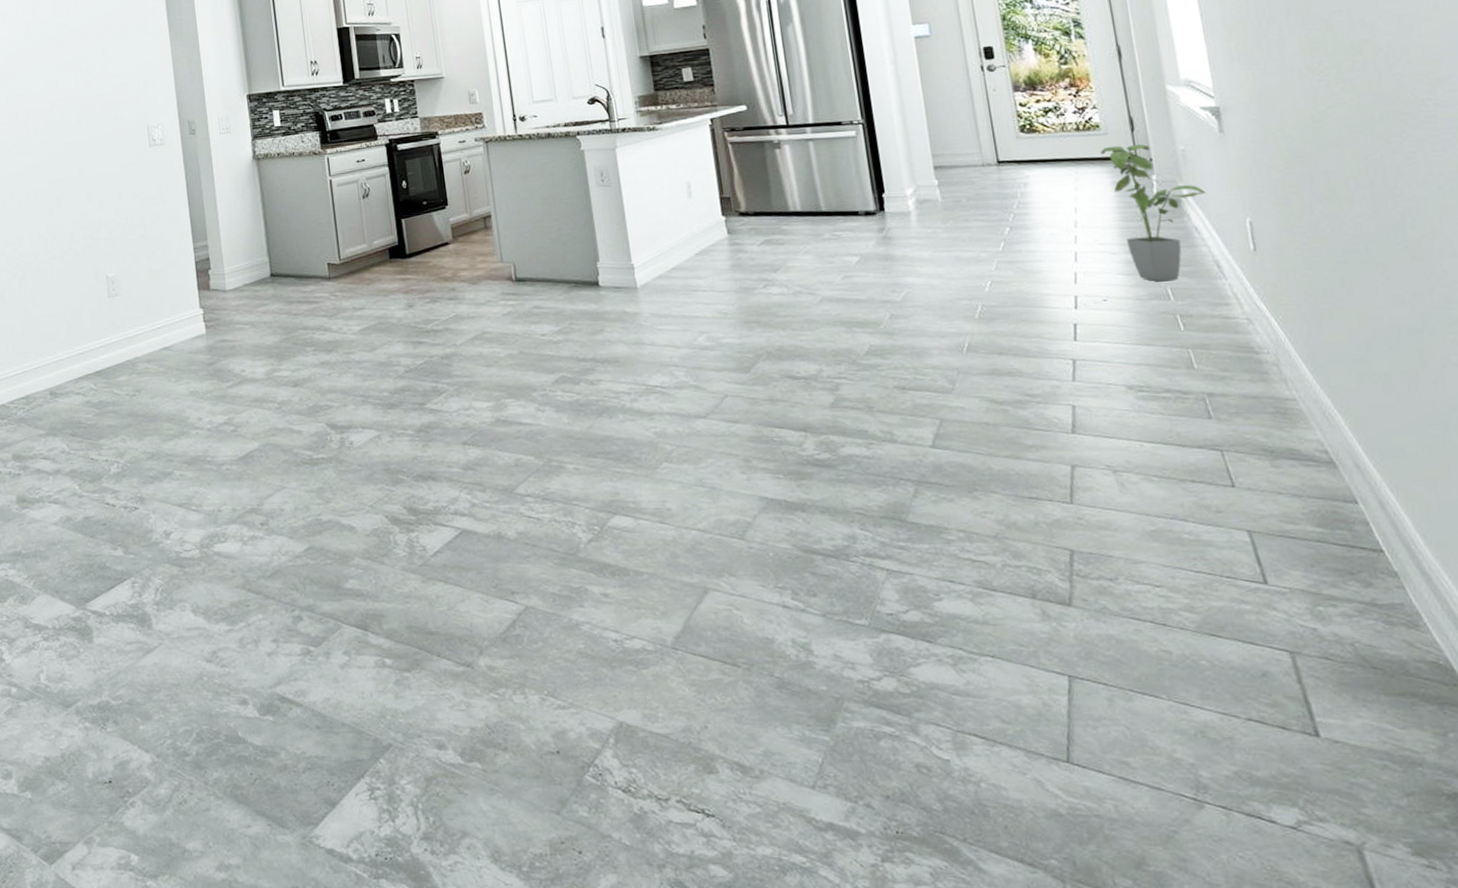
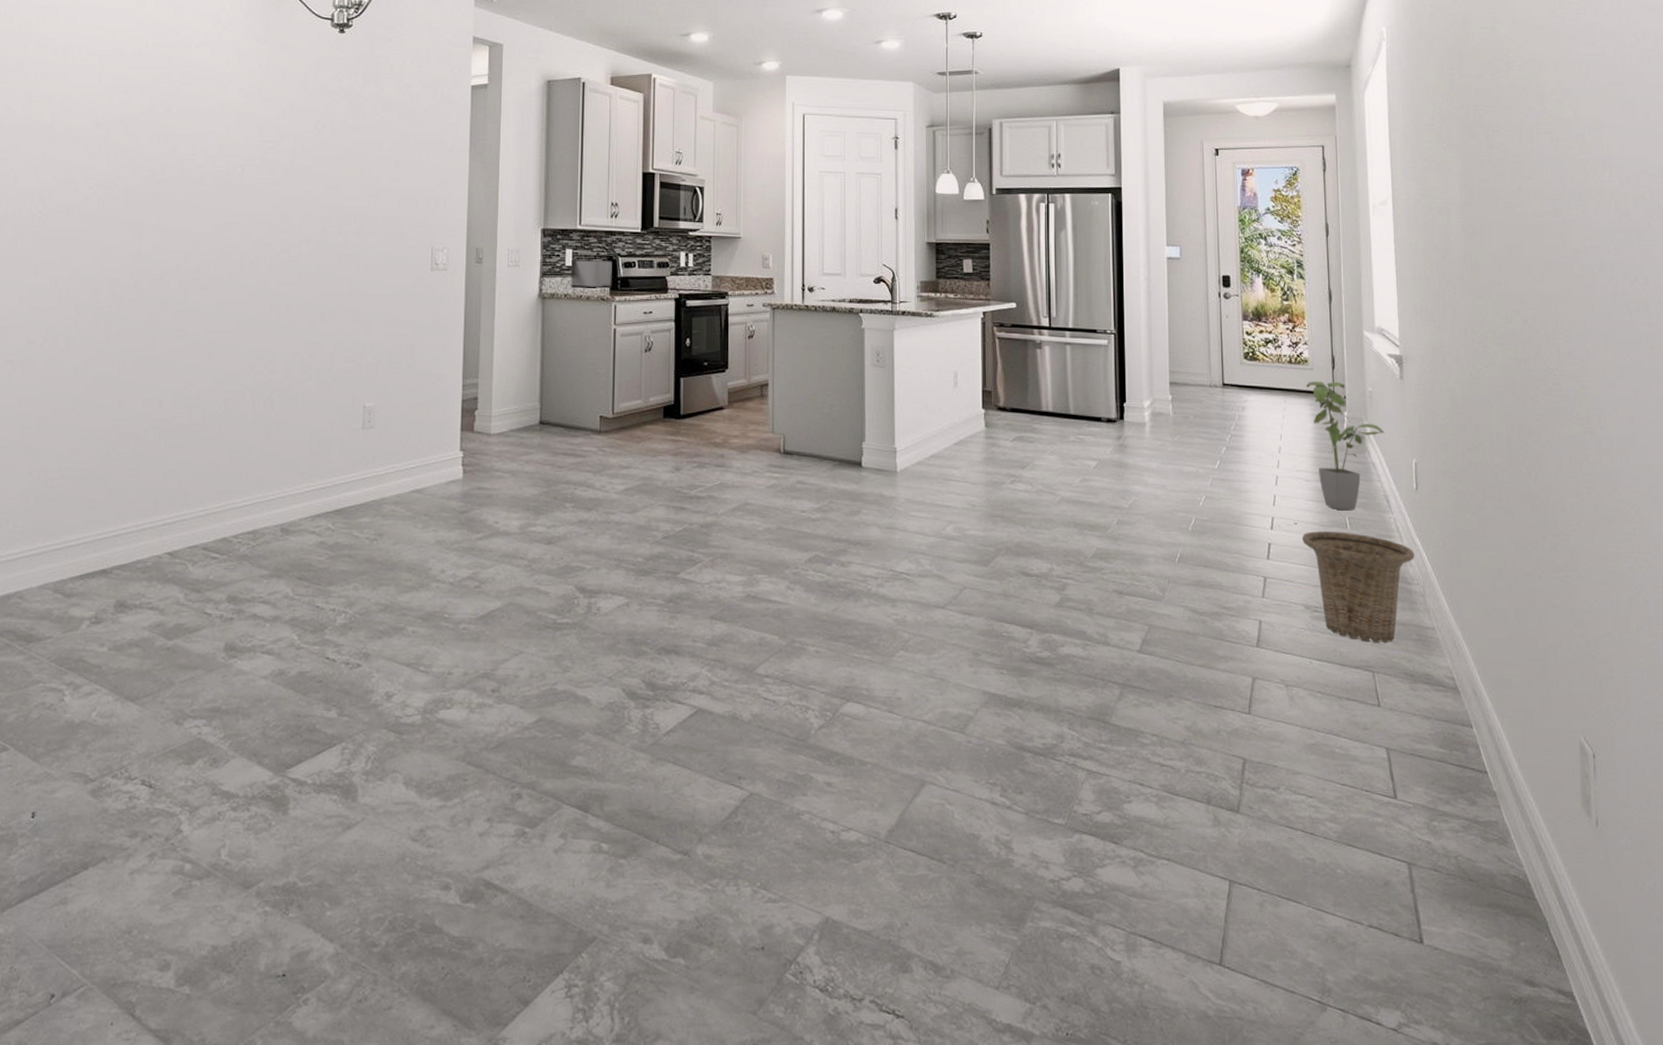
toaster: none [280,116,322,146] -> present [571,260,612,289]
basket: none [1115,304,1261,420] -> present [1302,531,1415,643]

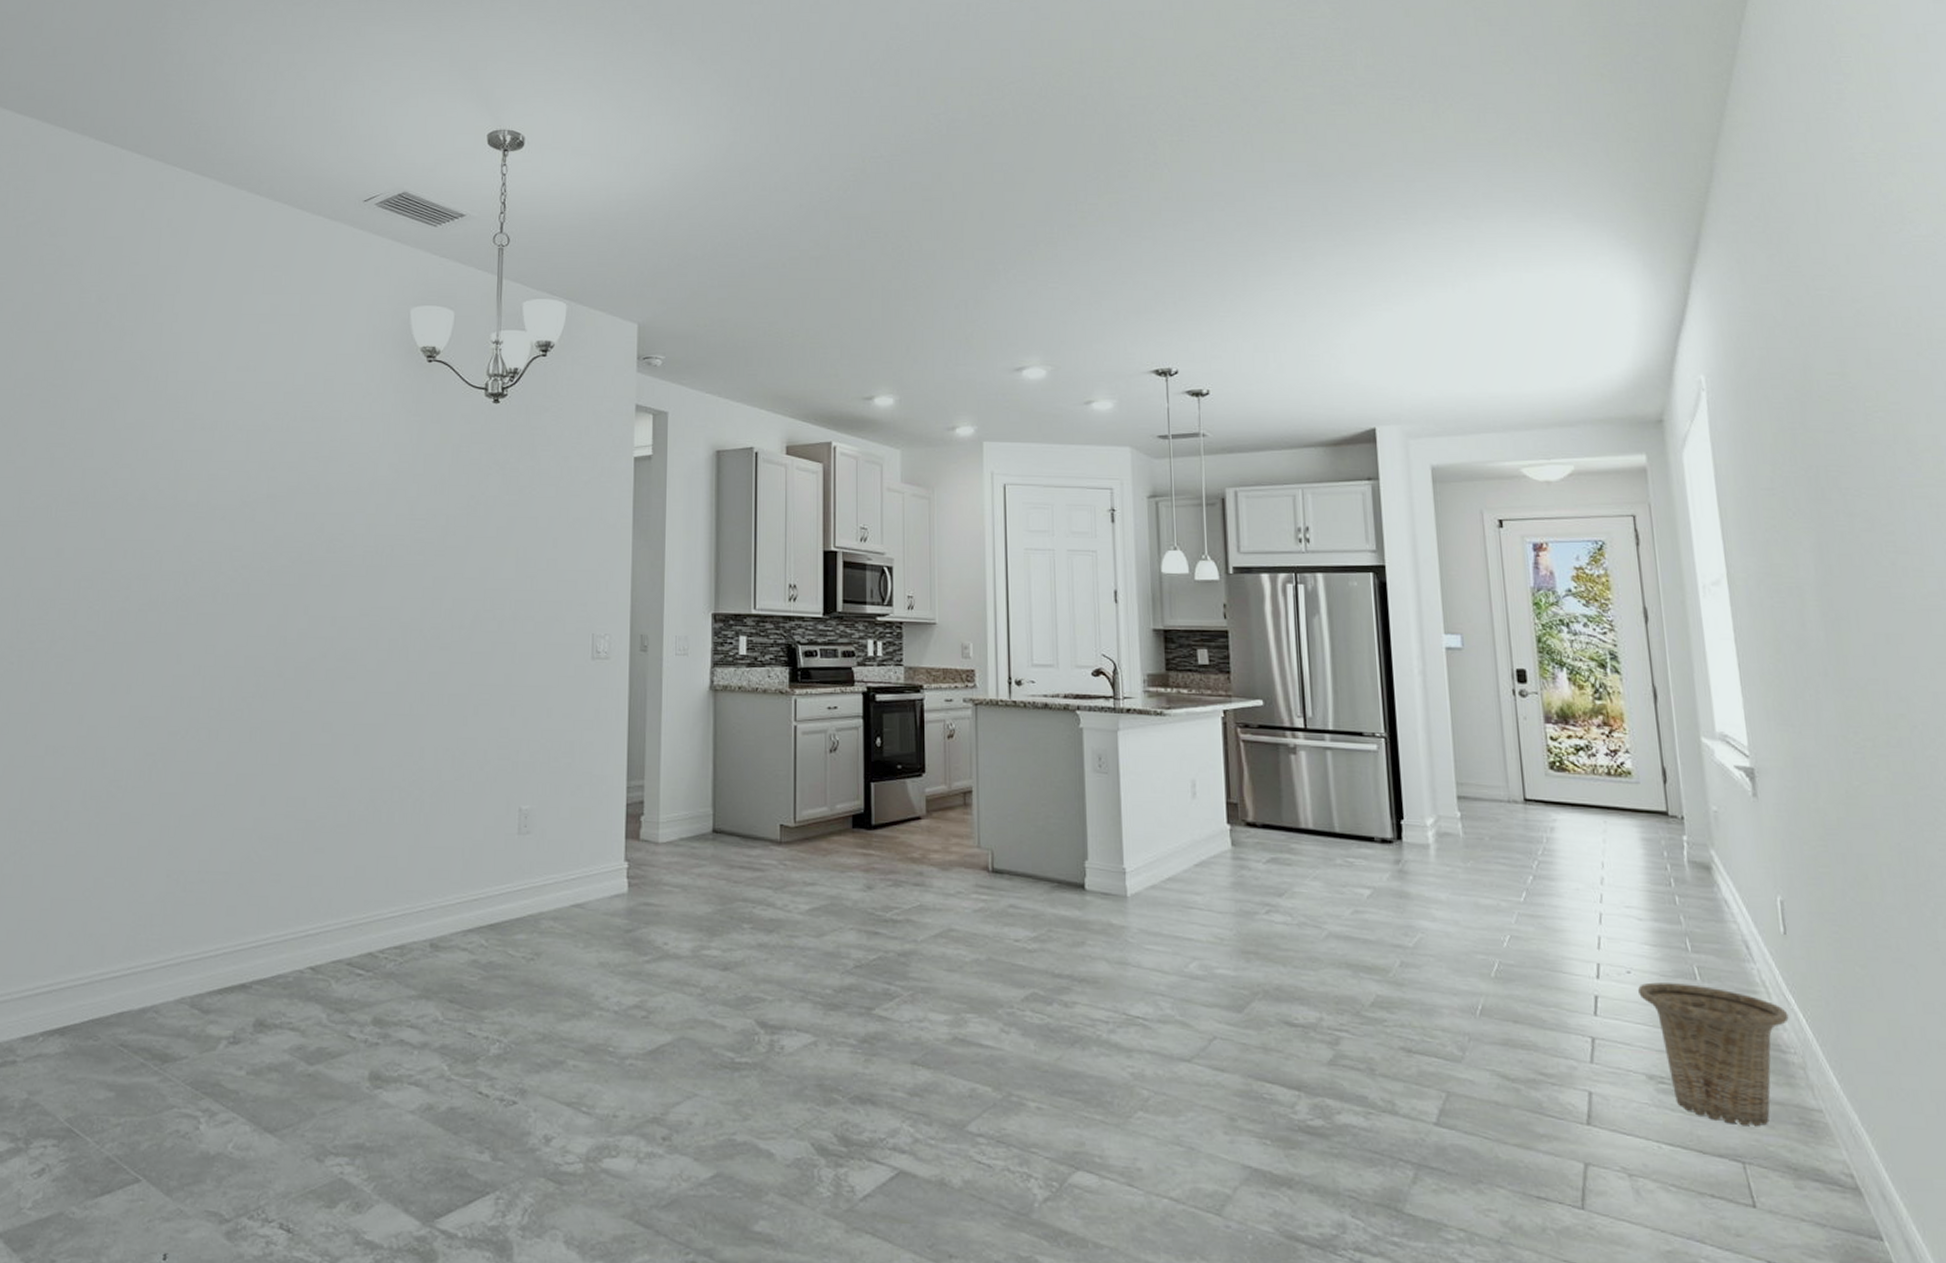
toaster: present [571,260,612,289] -> none [745,648,791,681]
house plant: present [1305,381,1384,511] -> none [1630,797,1737,959]

